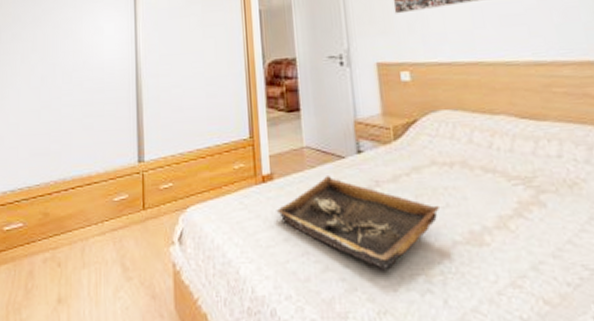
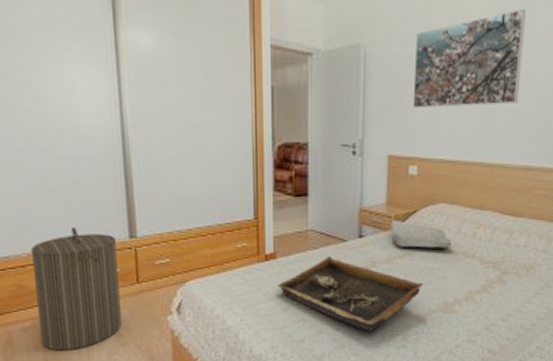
laundry hamper: none [57,153,128,285] -> present [30,226,122,351]
soap bar: none [389,131,465,163] -> present [390,219,452,248]

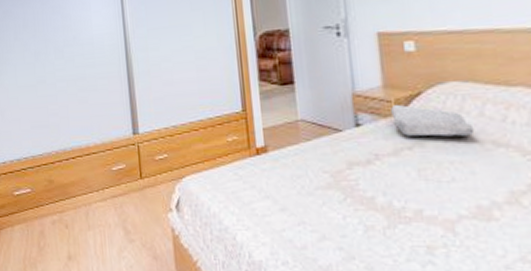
laundry hamper: present [30,226,122,351] -> none [58,125,129,245]
tray: present [277,256,424,334] -> none [271,149,446,243]

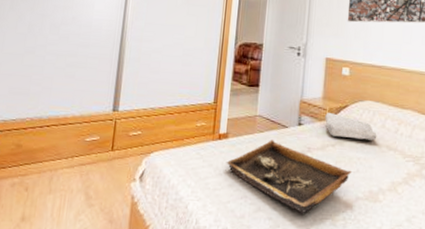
tray: none [271,149,446,243] -> present [226,140,353,216]

